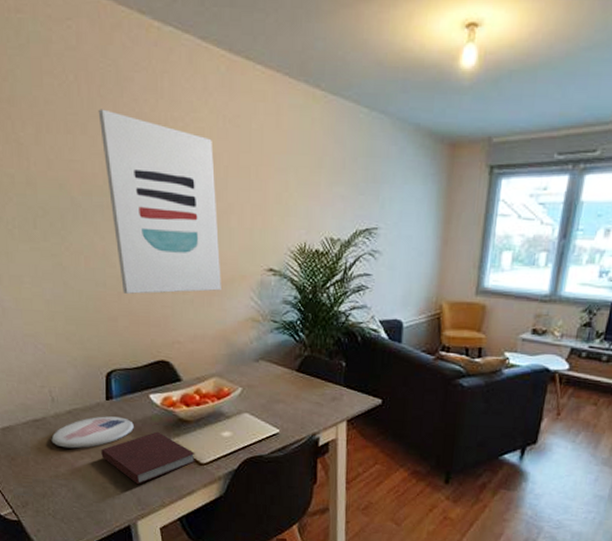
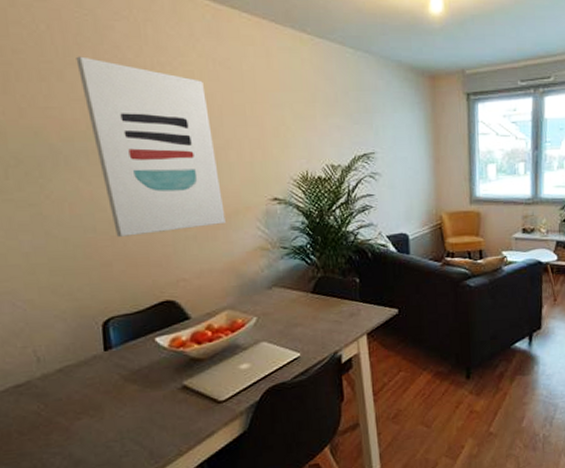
plate: present [51,416,134,449] -> none [38,366,140,411]
notebook: present [101,431,195,485] -> none [102,375,213,437]

